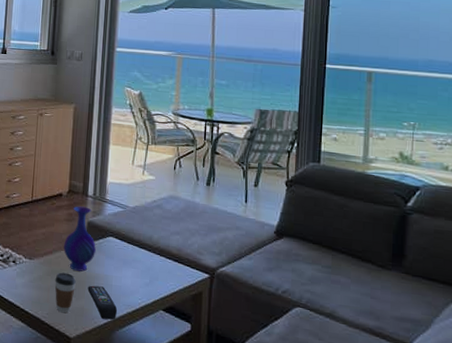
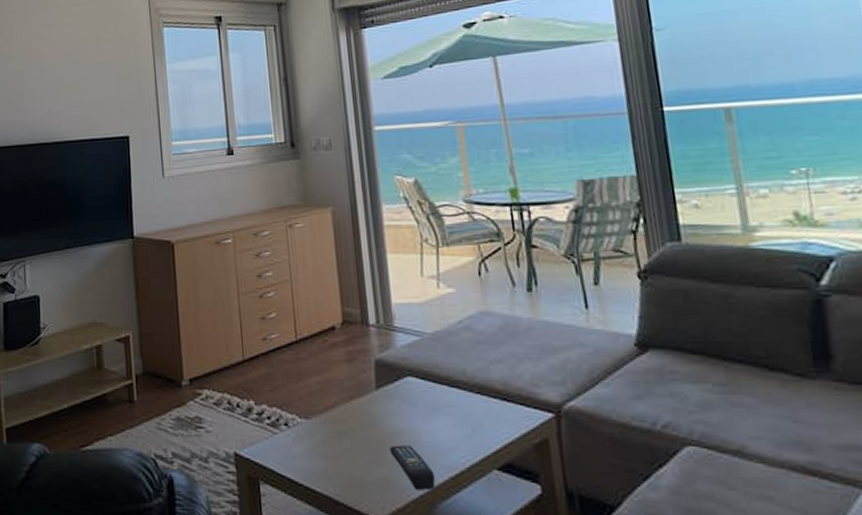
coffee cup: present [55,272,76,313] -> none [344,432,373,487]
vase: present [64,206,96,272] -> none [348,340,392,428]

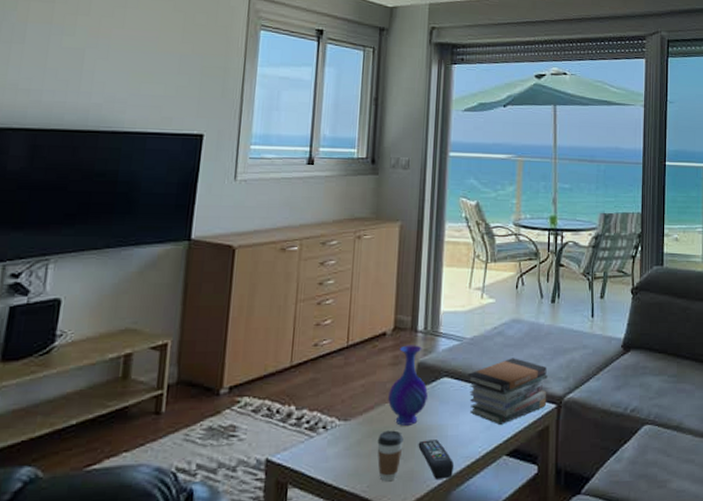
coffee cup: none [344,432,373,487] -> present [377,430,404,482]
vase: none [348,340,392,428] -> present [388,345,428,426]
book stack: none [435,356,541,433] -> present [466,358,548,425]

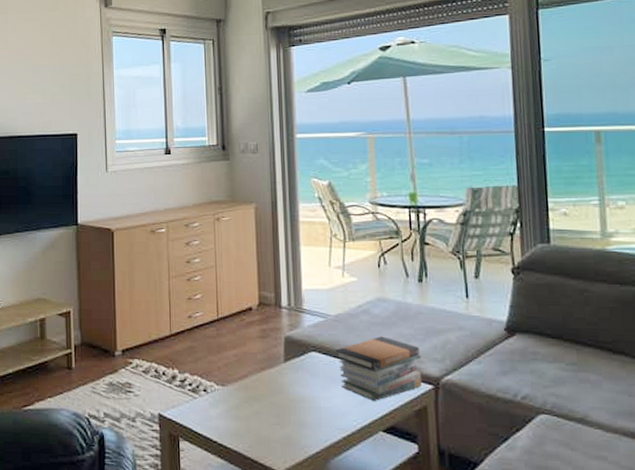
coffee cup: present [377,430,404,482] -> none [254,397,278,445]
vase: present [388,345,428,426] -> none [260,320,298,395]
remote control: present [418,440,454,479] -> none [293,410,331,448]

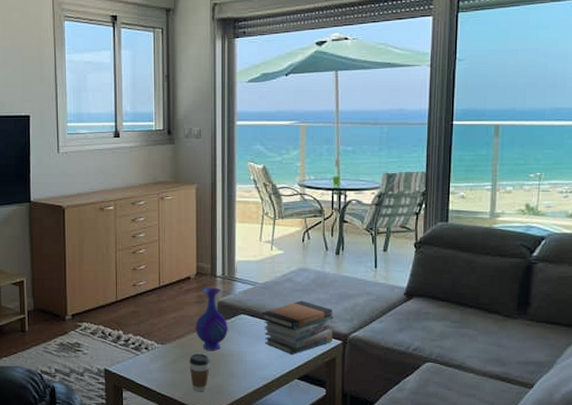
coffee cup: none [254,397,278,445] -> present [189,353,210,392]
vase: none [260,320,298,395] -> present [196,287,228,351]

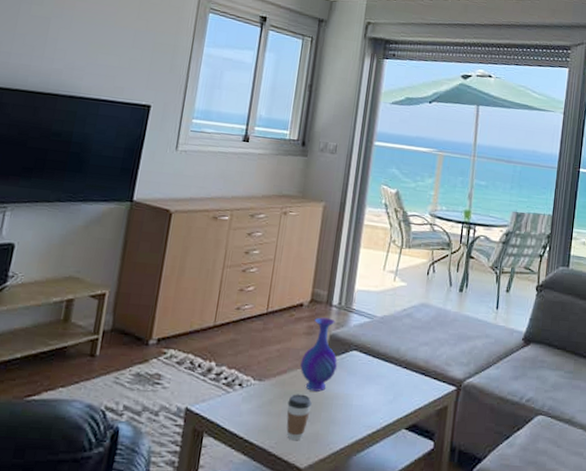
book stack: present [261,301,334,354] -> none [374,339,450,400]

